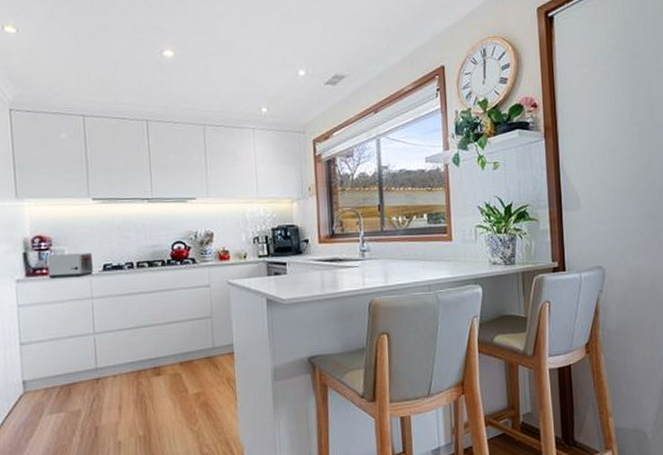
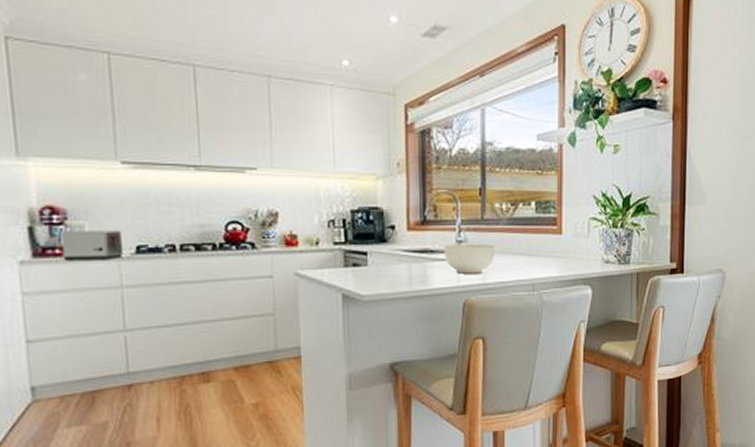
bowl: none [350,252,395,278] -> present [443,243,496,274]

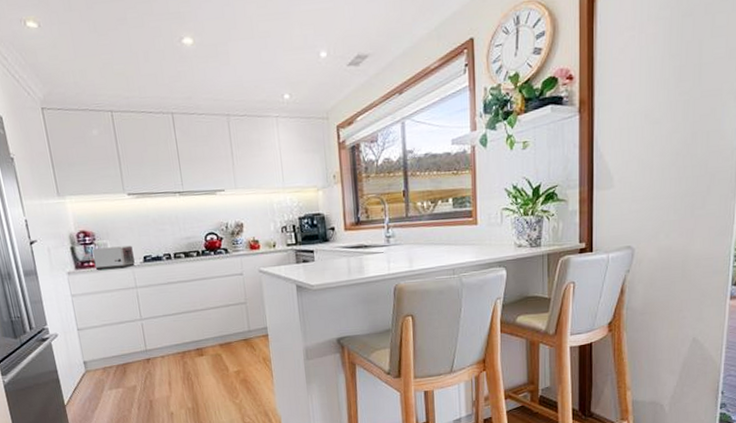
bowl: present [443,243,496,274] -> none [375,237,420,264]

